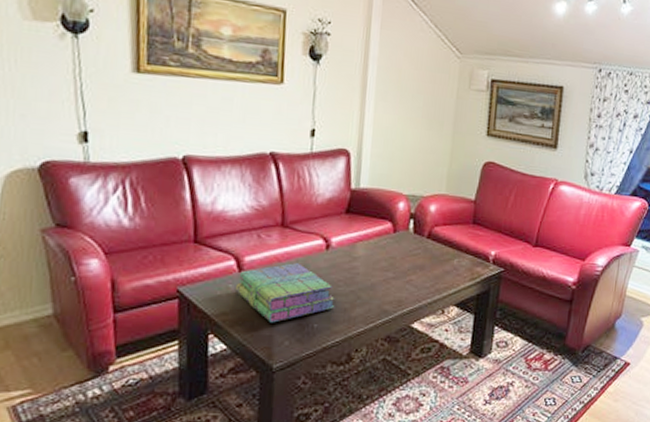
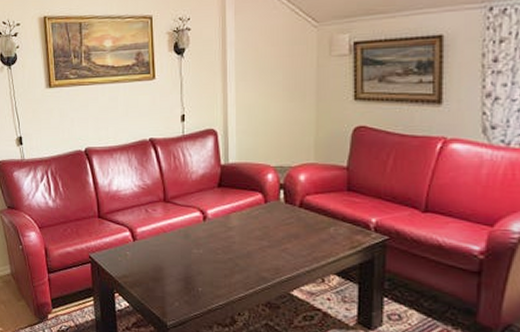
stack of books: present [236,263,336,323] -> none [132,233,216,286]

